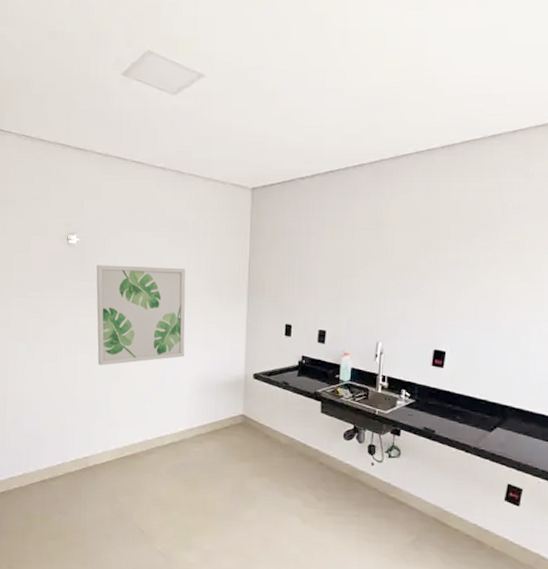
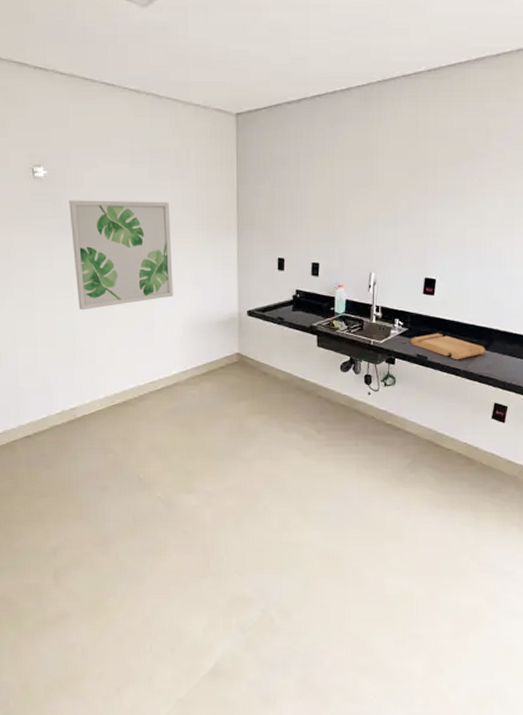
cutting board: none [417,406,499,436] -> present [410,333,486,360]

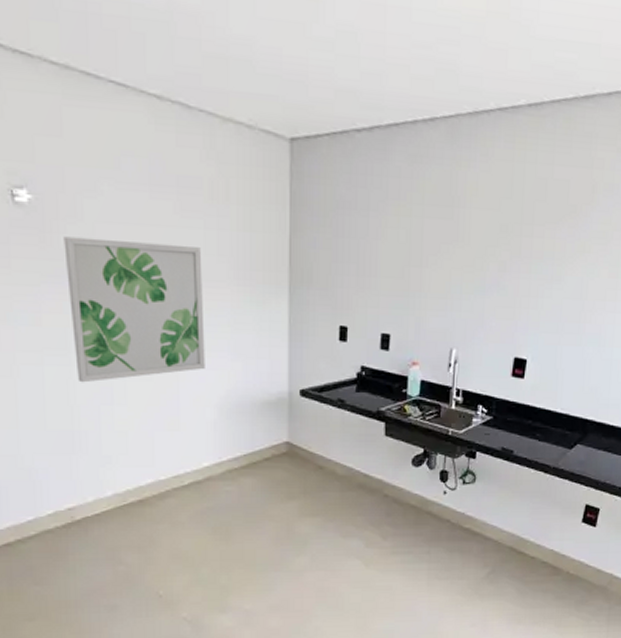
cutting board: present [410,333,486,360] -> none [494,423,579,455]

